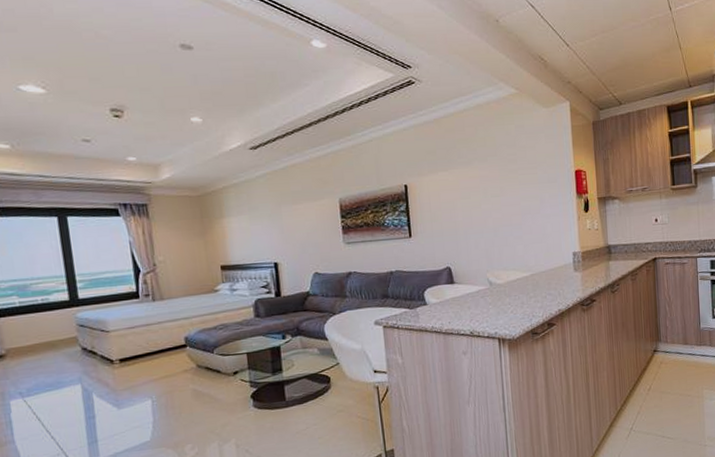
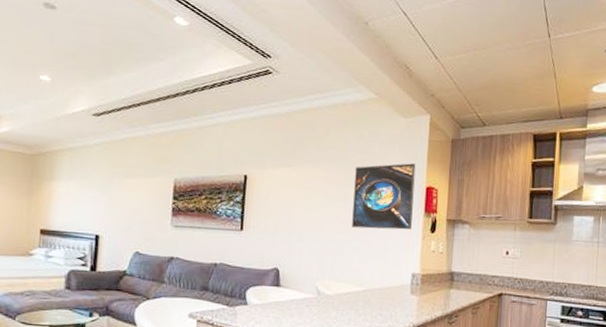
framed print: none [506,150,567,219] -> present [352,163,416,230]

